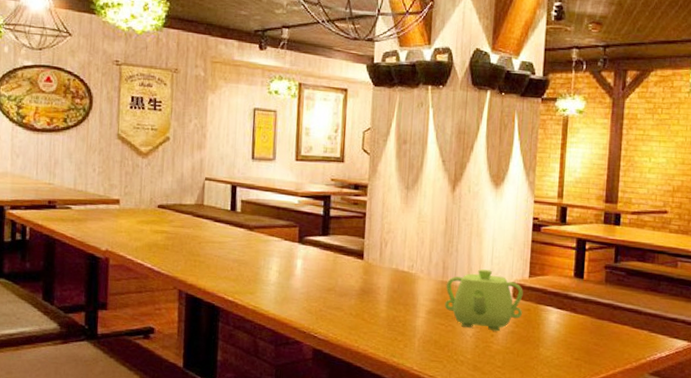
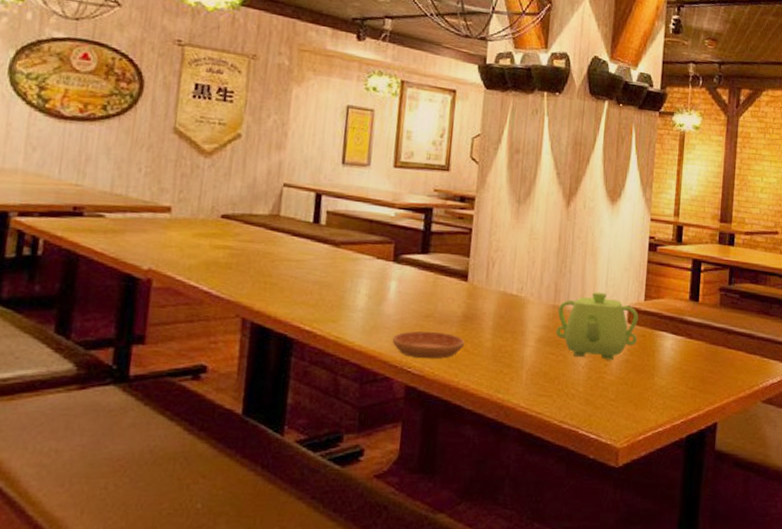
saucer: none [300,302,363,327] -> present [392,331,465,359]

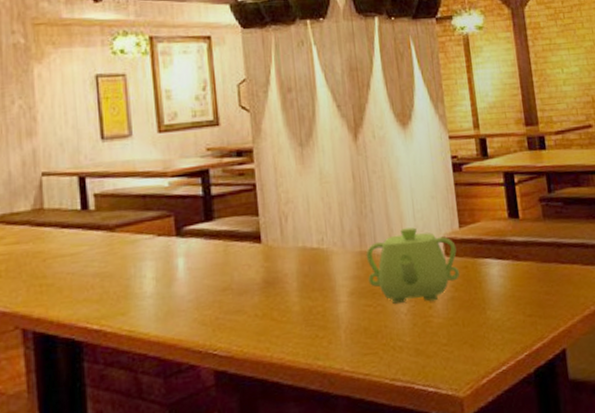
saucer: present [392,331,465,359] -> none [190,304,271,338]

